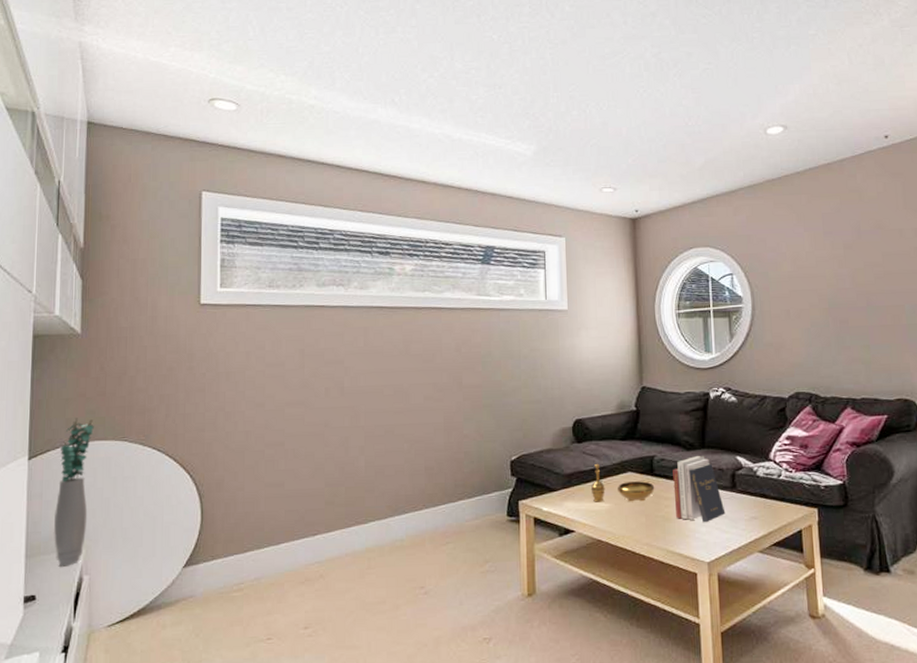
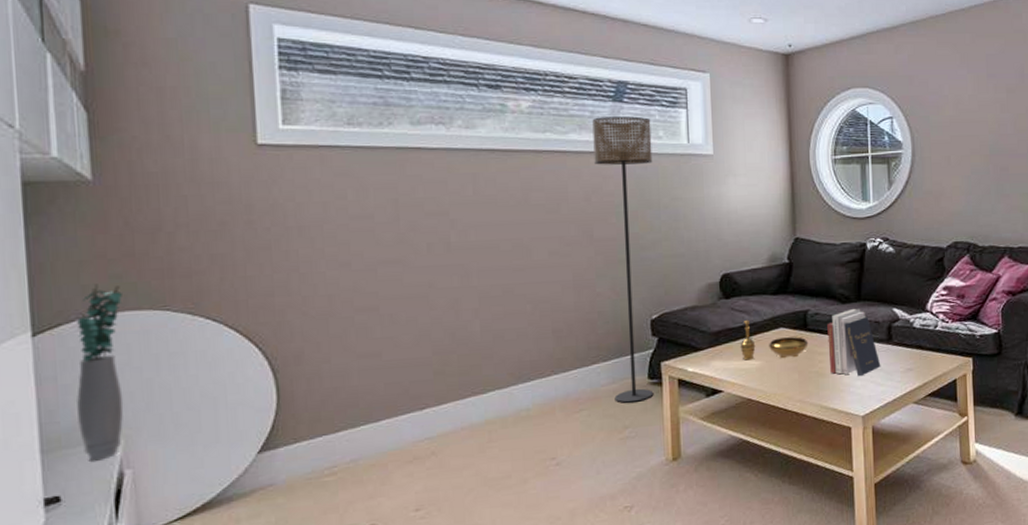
floor lamp: none [464,276,515,538] -> present [592,116,654,403]

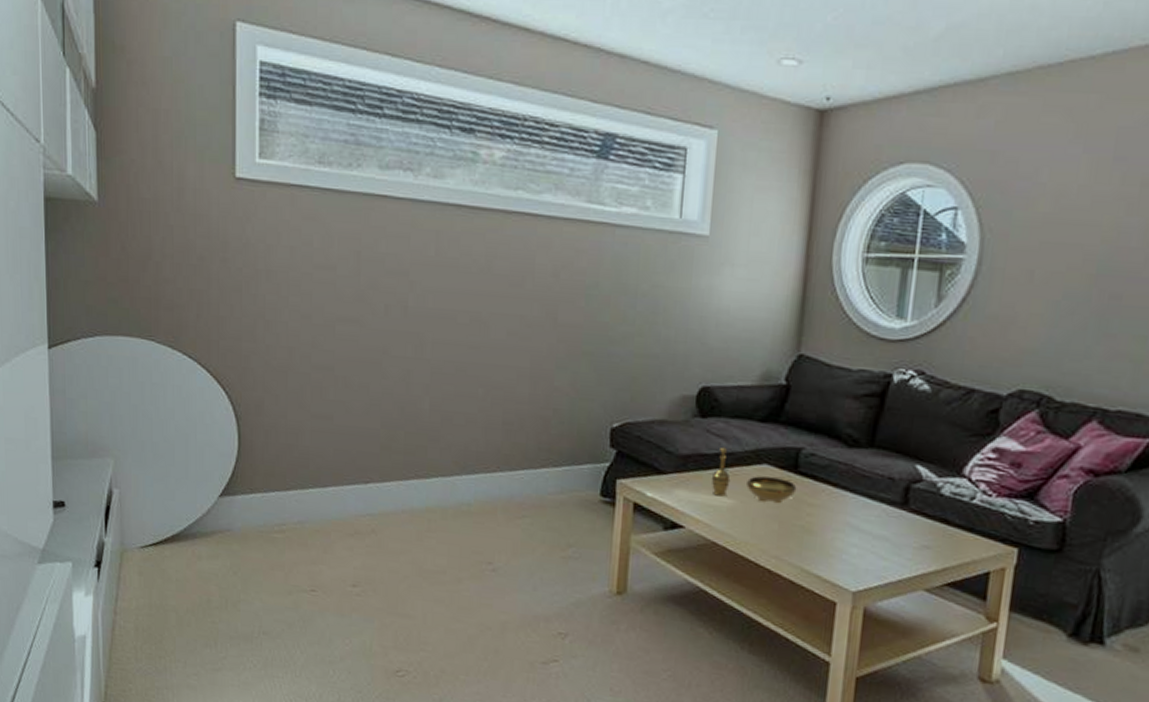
vase: present [76,284,124,461] -> none [80,305,117,476]
floor lamp: present [592,116,654,403] -> none [561,176,639,520]
books: present [827,308,881,377] -> none [820,455,888,543]

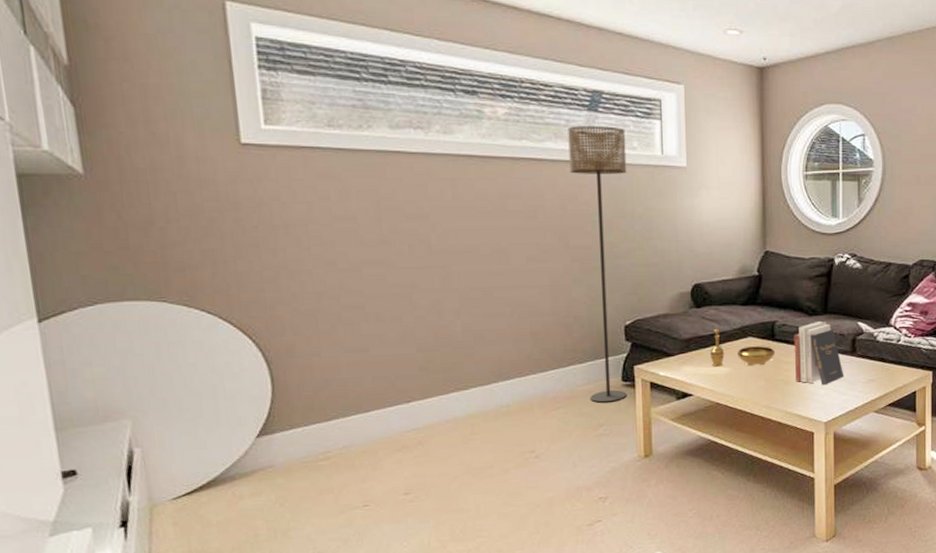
floor lamp: none [561,176,639,520] -> present [568,126,627,403]
books: none [820,455,888,543] -> present [794,320,844,386]

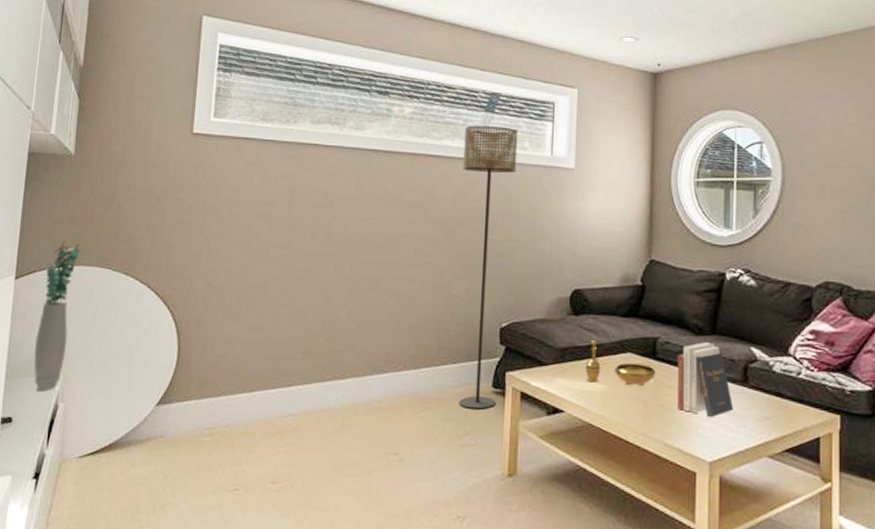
vase: none [79,274,130,439] -> present [33,240,80,392]

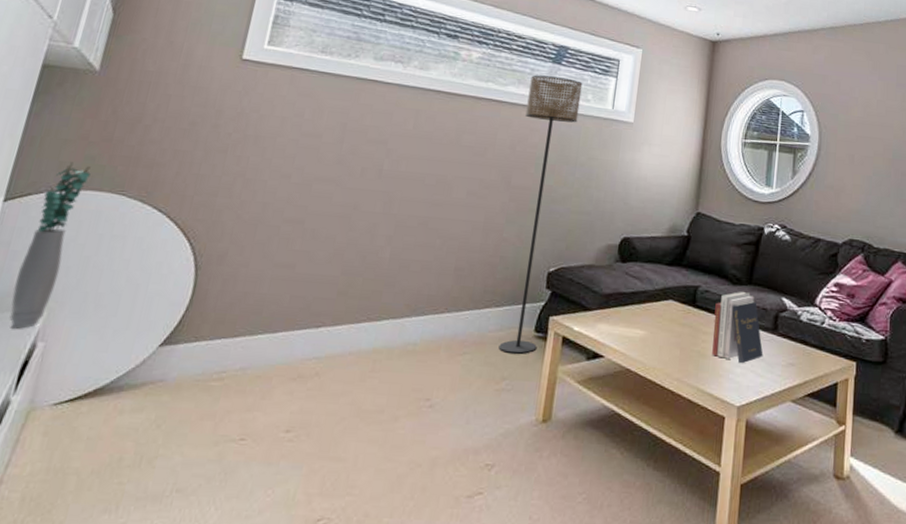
decorative bowl: present [585,339,656,387] -> none [627,286,695,333]

